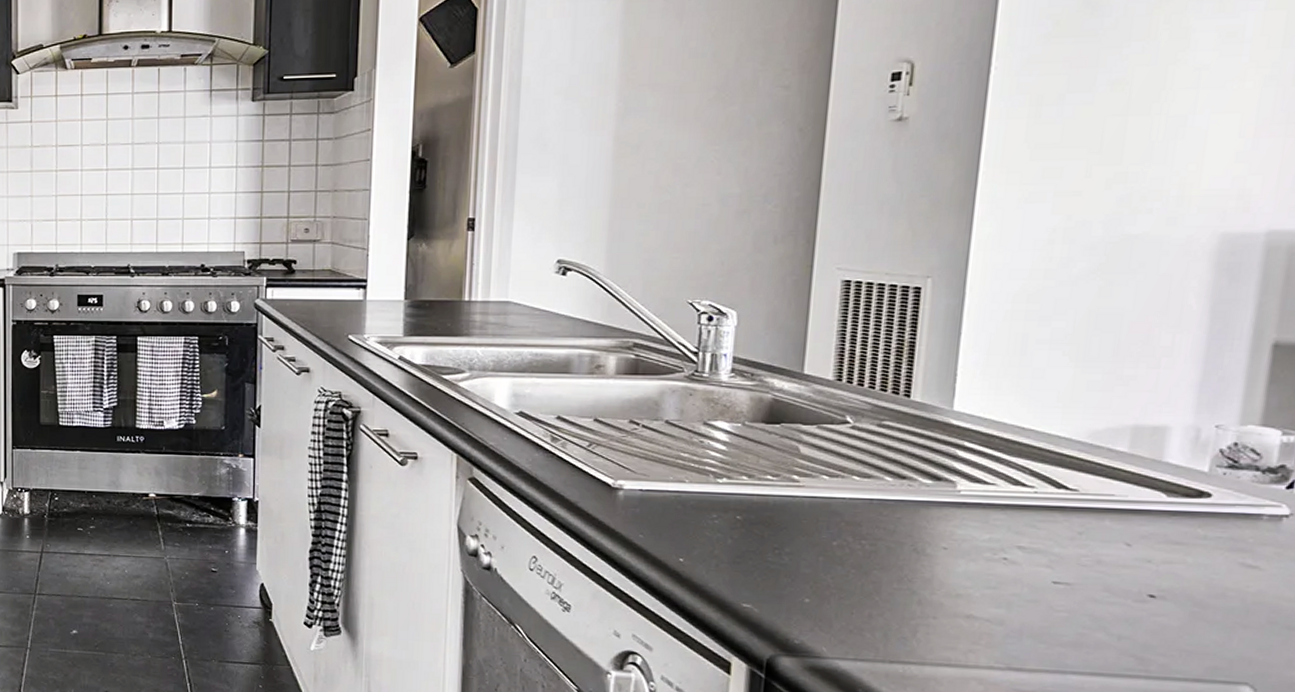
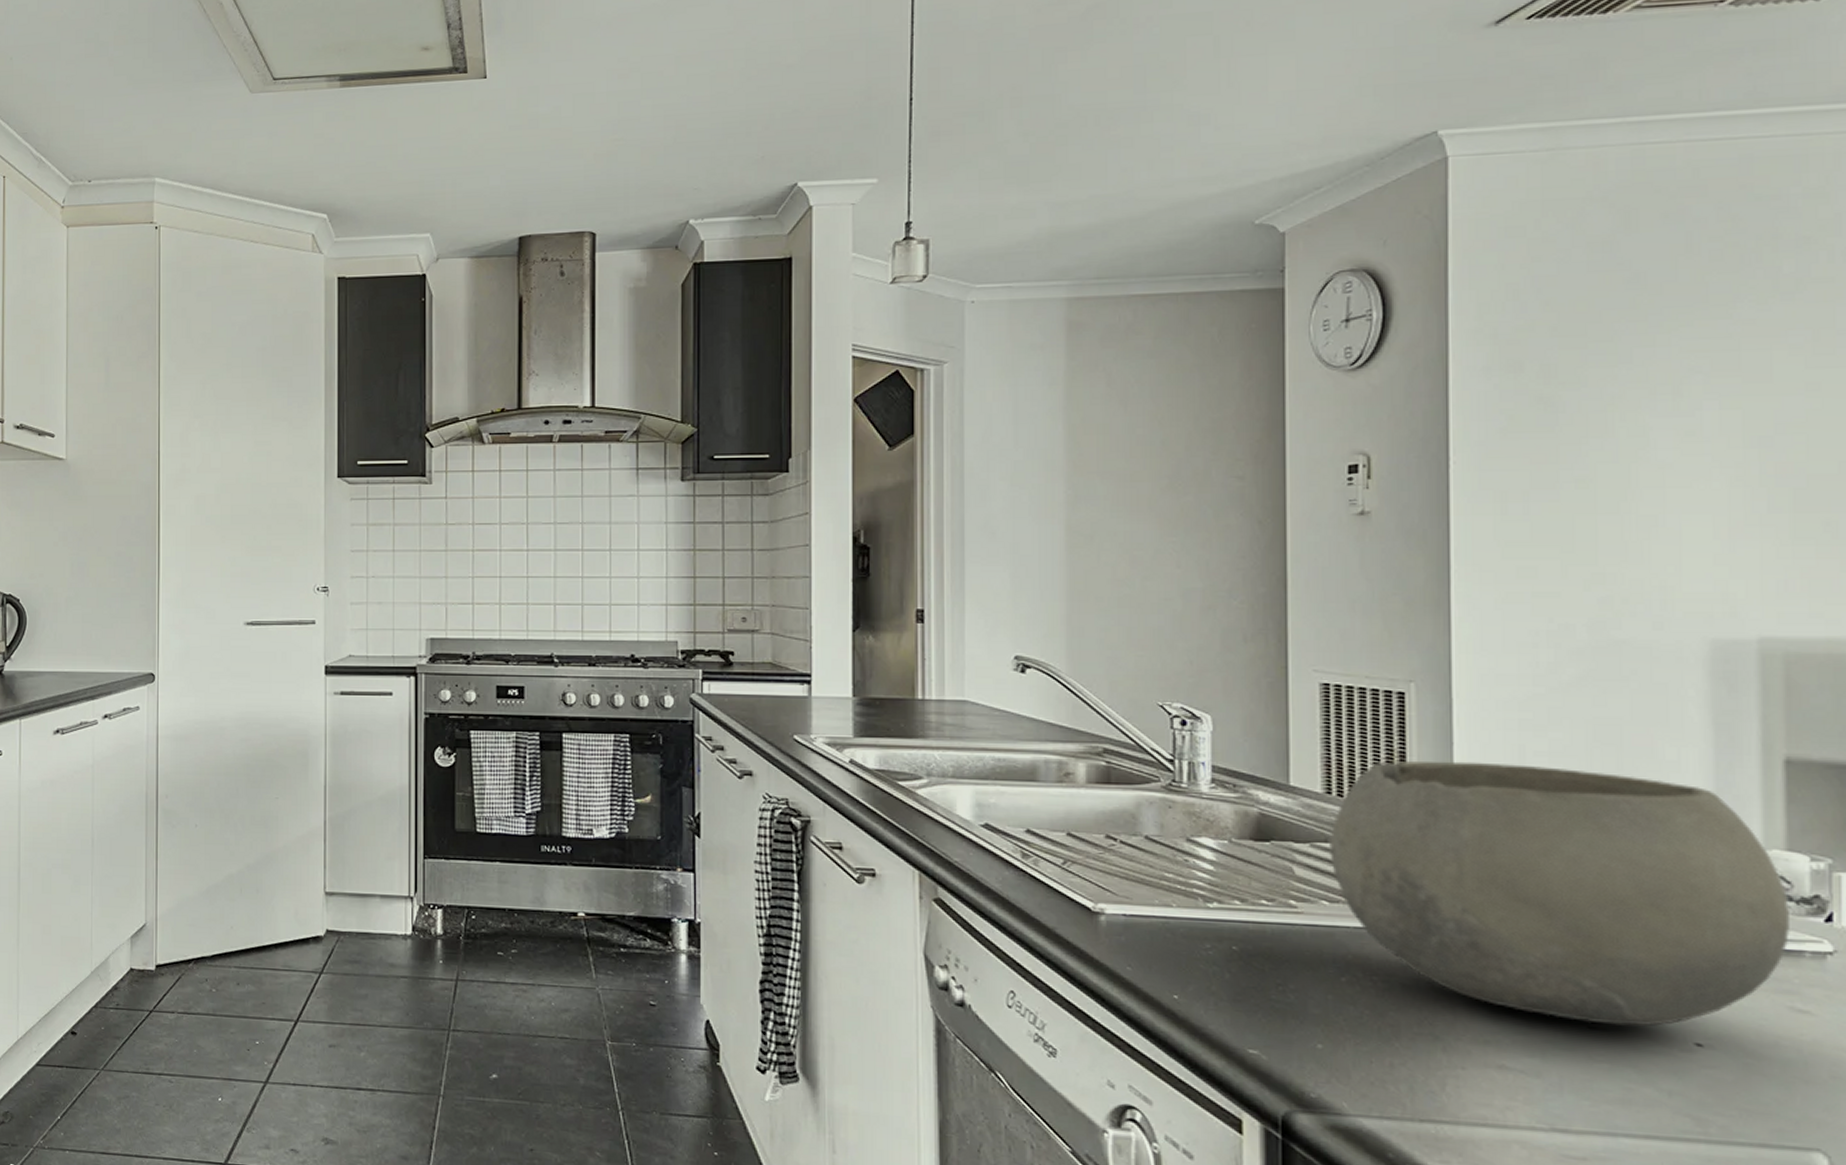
bowl: none [833,349,1256,581] -> present [1328,760,1790,1027]

